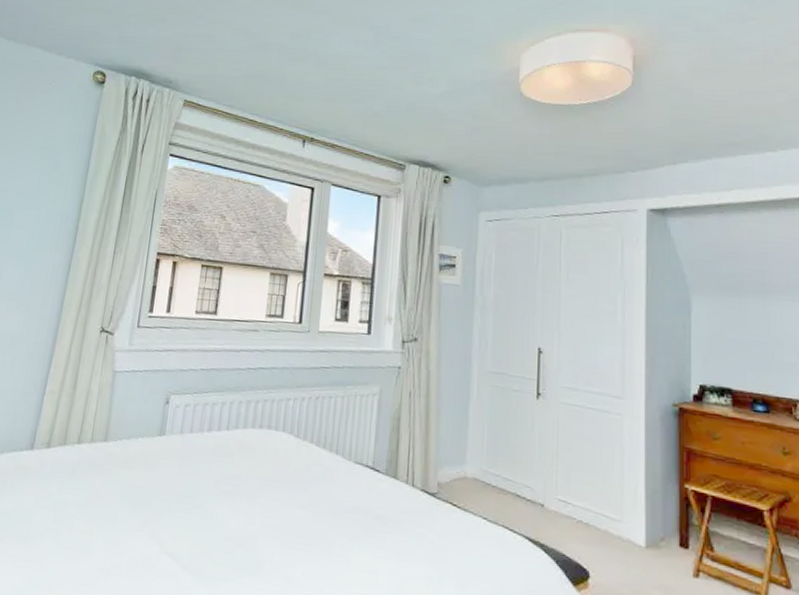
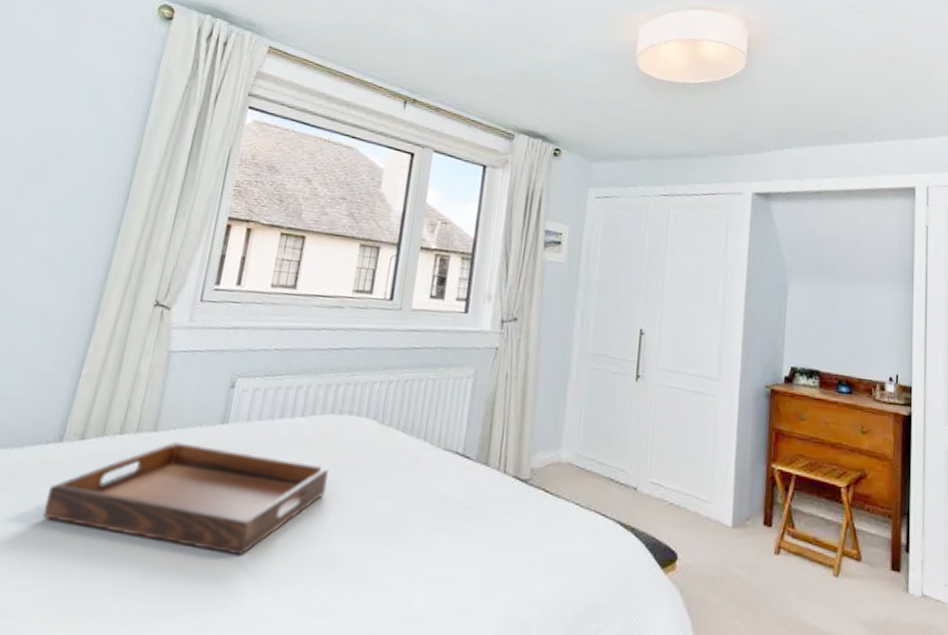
serving tray: none [21,451,252,554] -> present [43,442,328,555]

